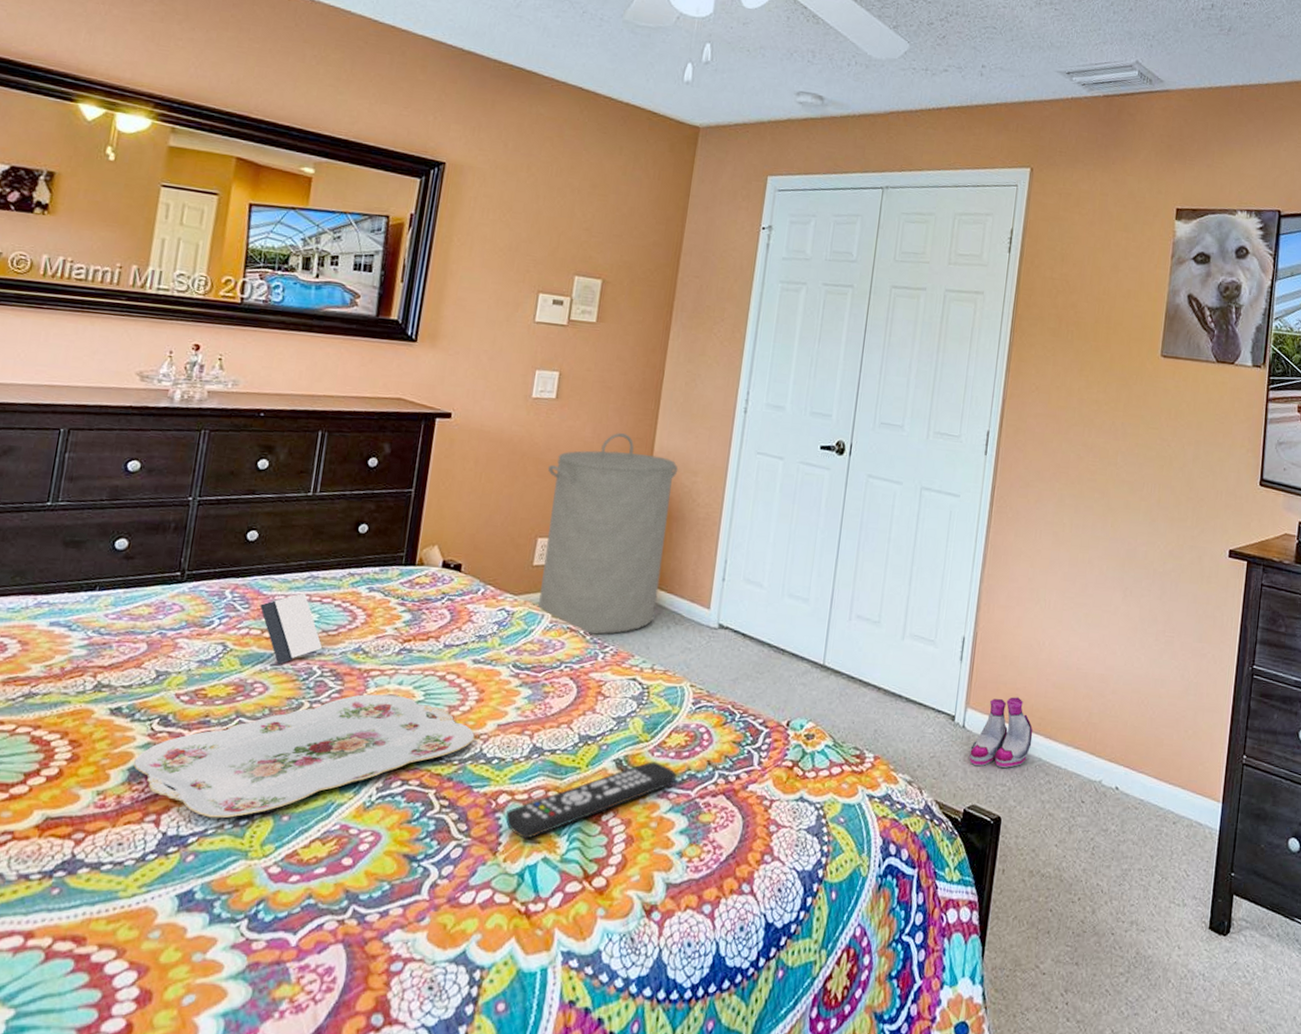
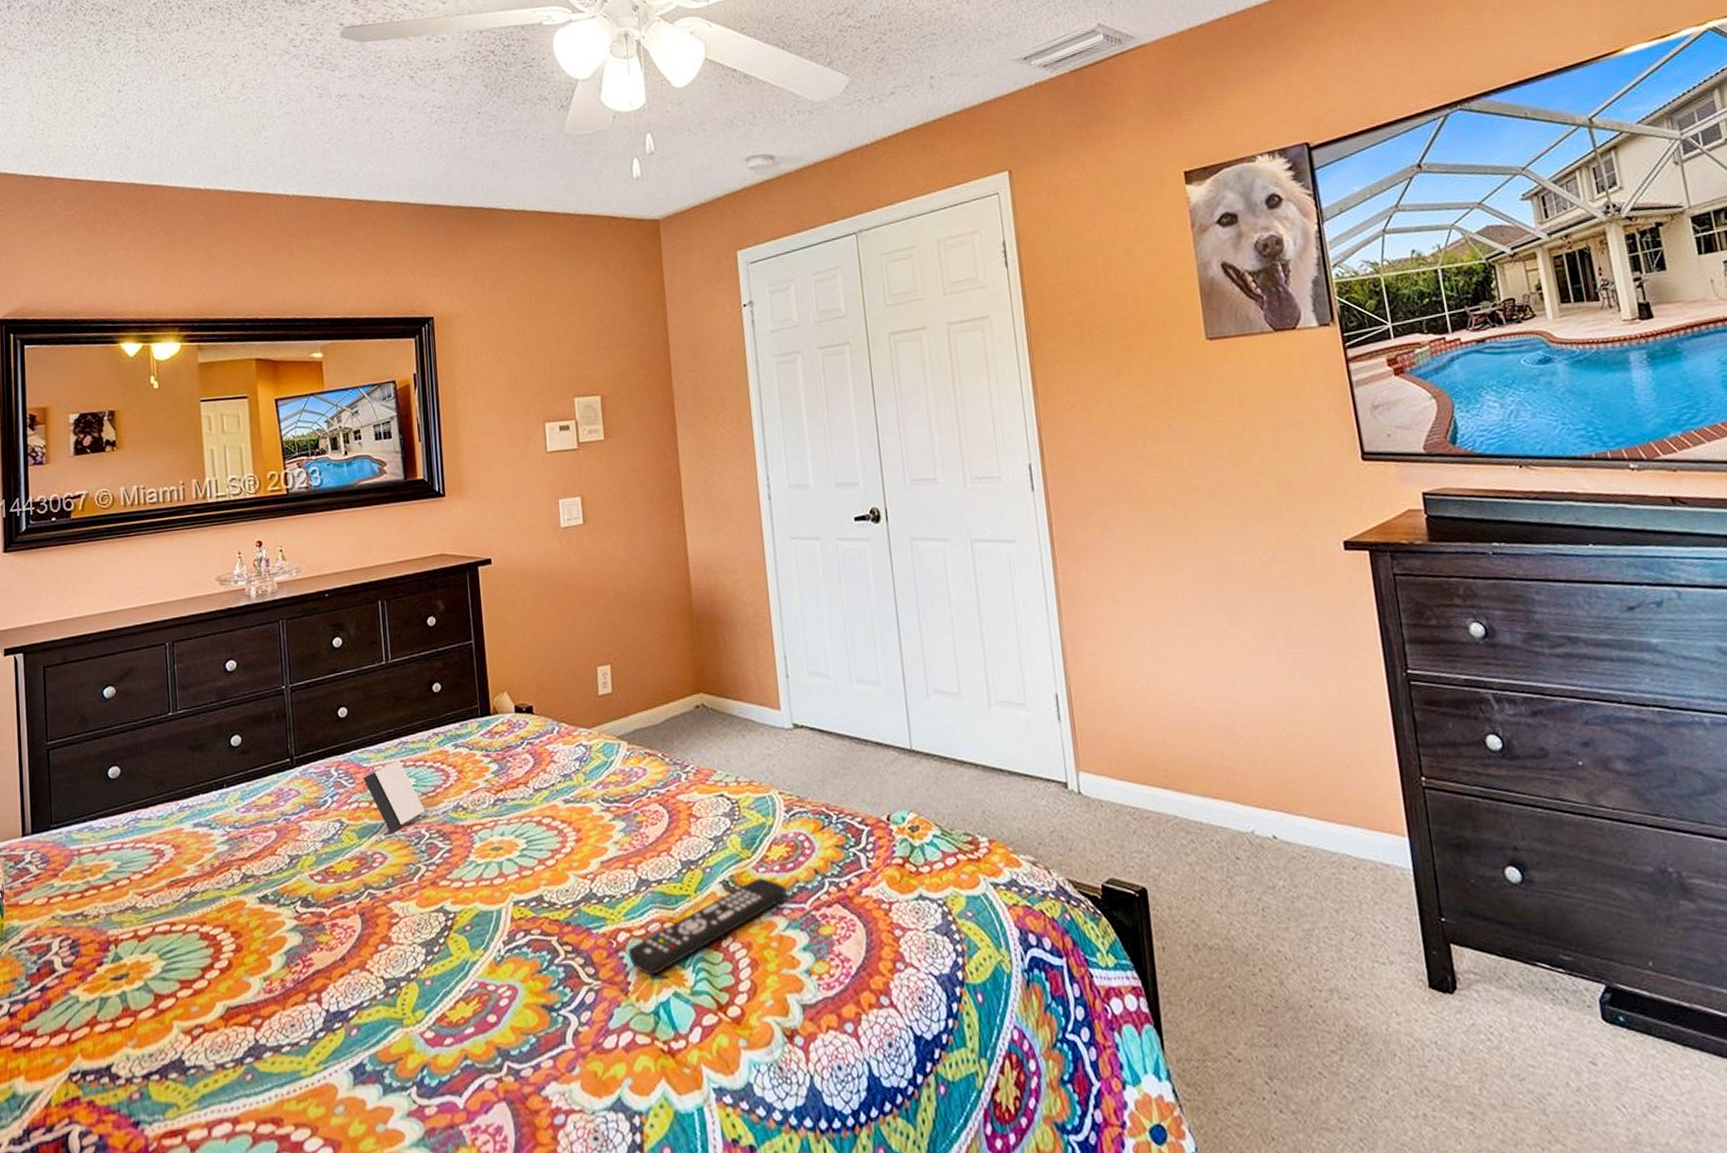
serving tray: present [133,694,475,818] -> none [288,847,582,991]
laundry hamper: present [538,433,678,635] -> none [591,545,728,757]
boots: present [969,697,1033,769] -> none [1093,751,1162,835]

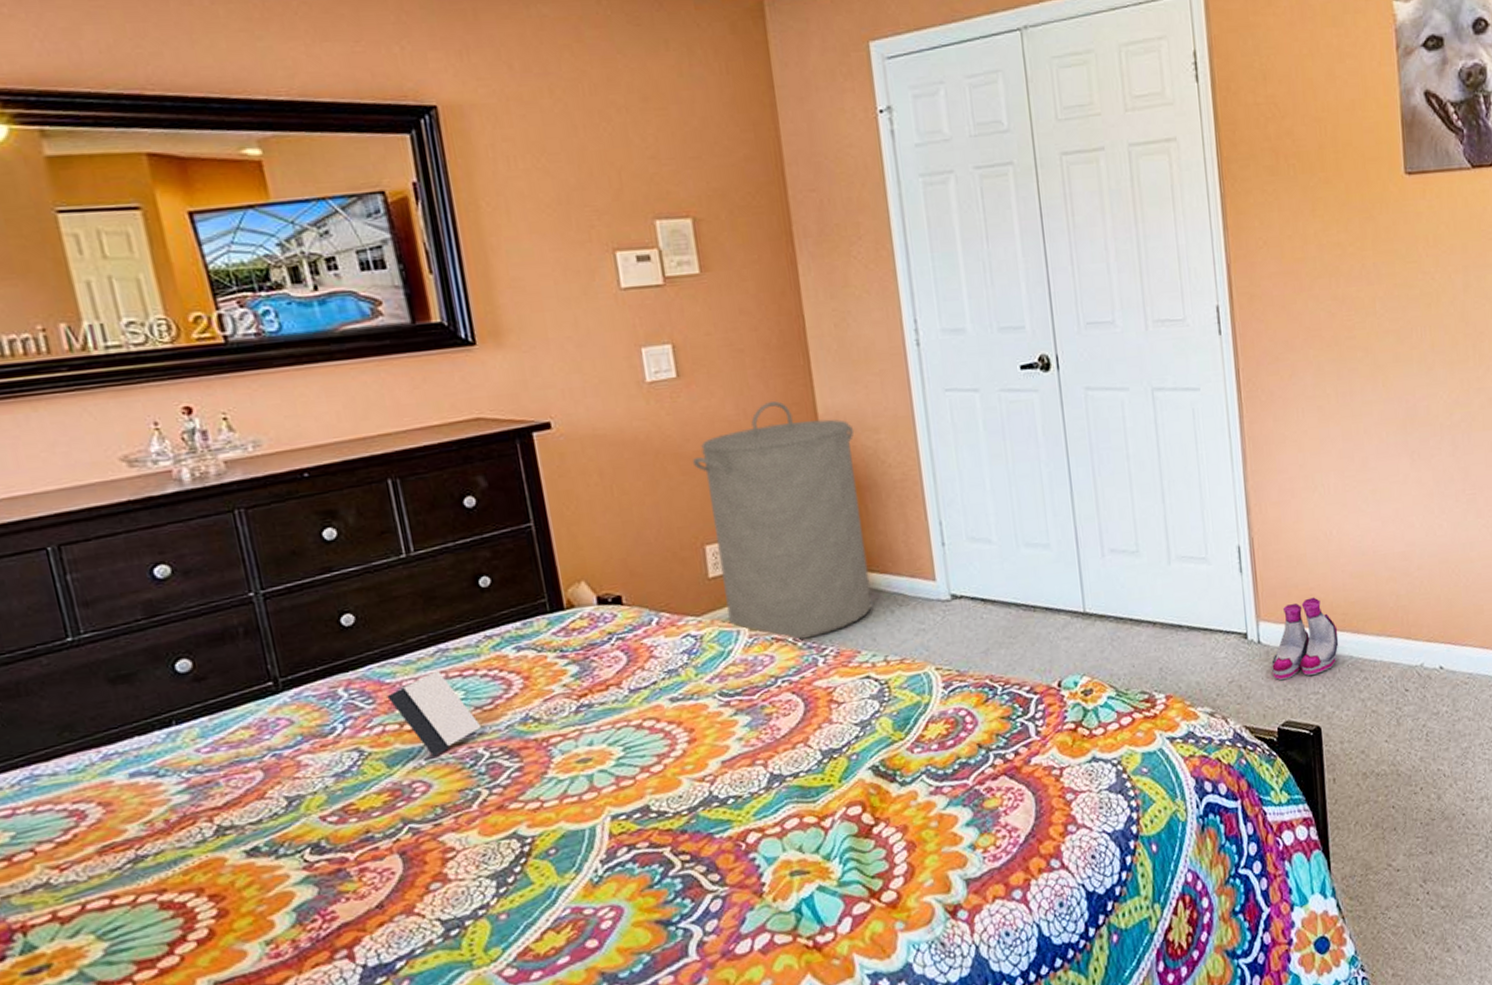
laundry hamper: none [591,545,728,757] -> present [692,401,873,642]
remote control: present [627,878,787,975] -> none [759,758,947,873]
boots: none [1093,751,1162,835] -> present [1271,597,1339,681]

